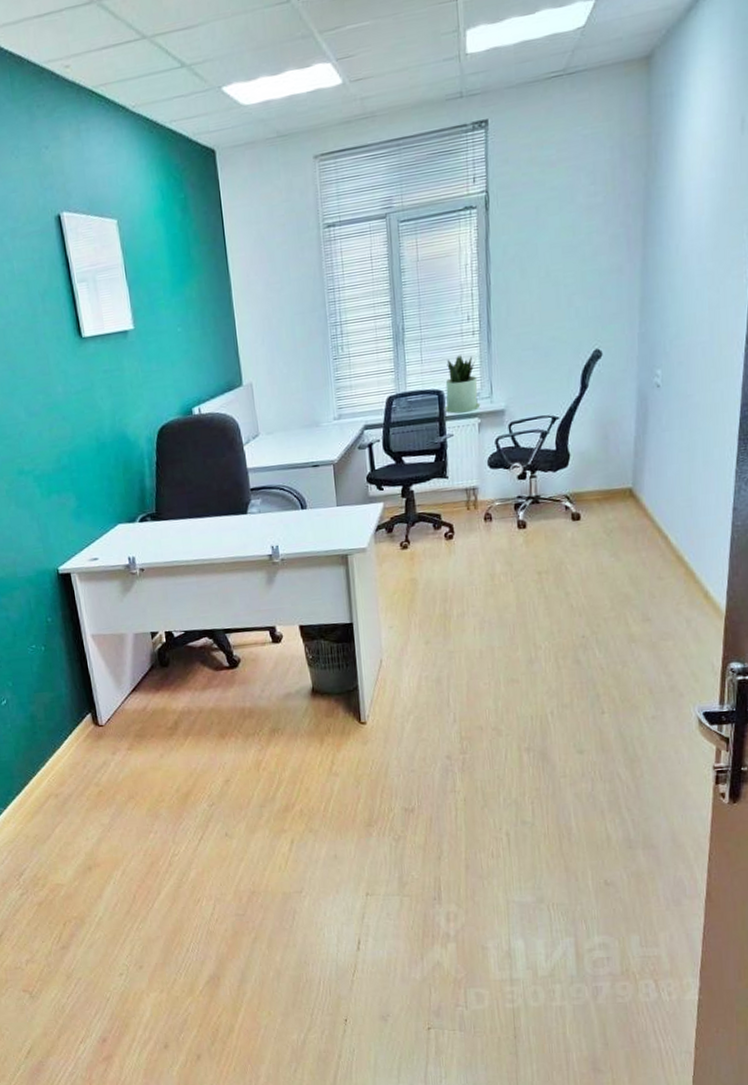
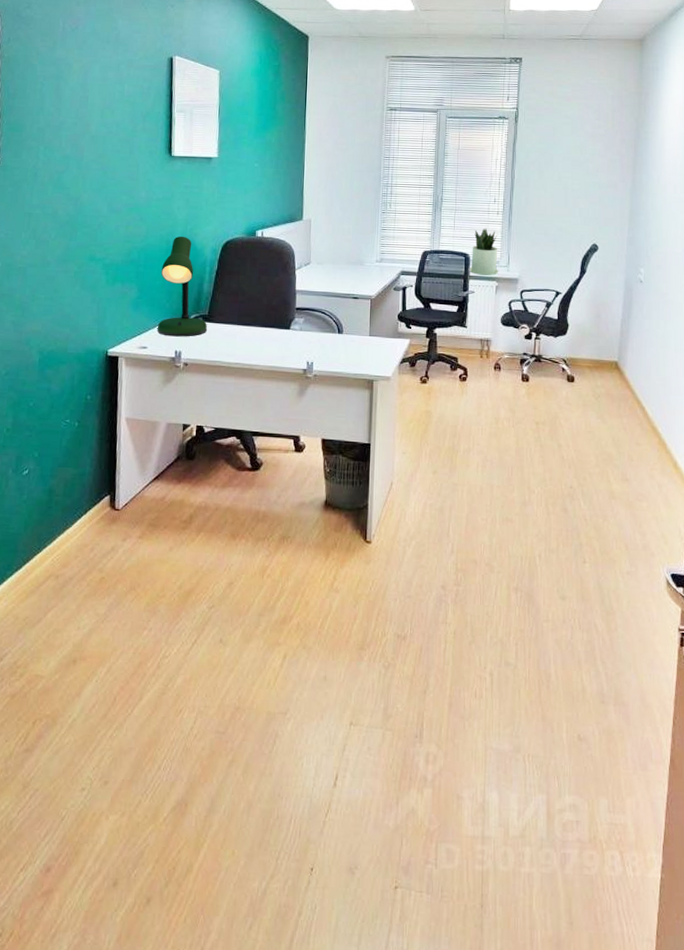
desk lamp: none [96,430,157,543] -> present [158,237,207,337]

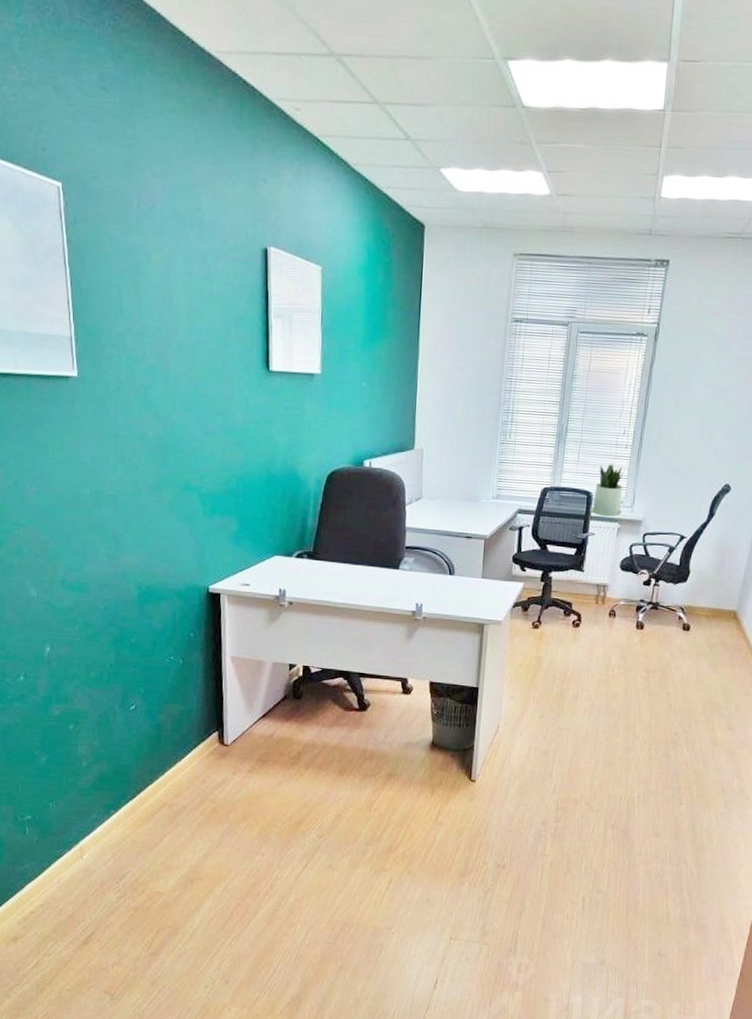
desk lamp: present [158,237,207,337] -> none [260,465,312,575]

